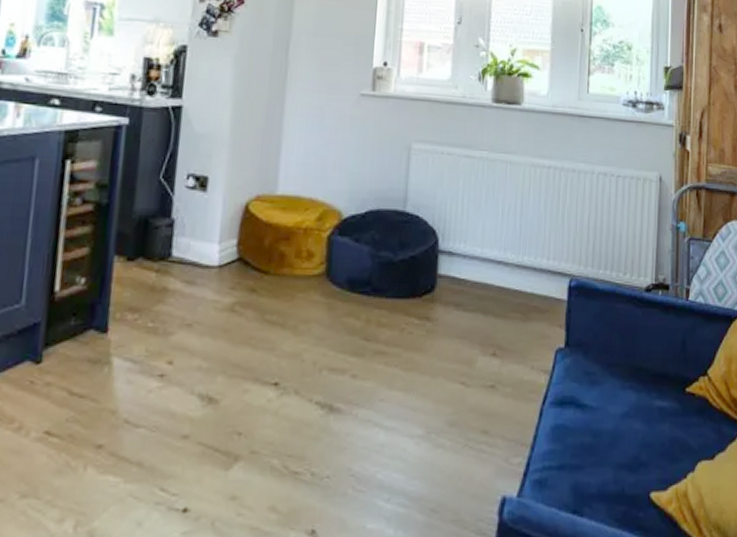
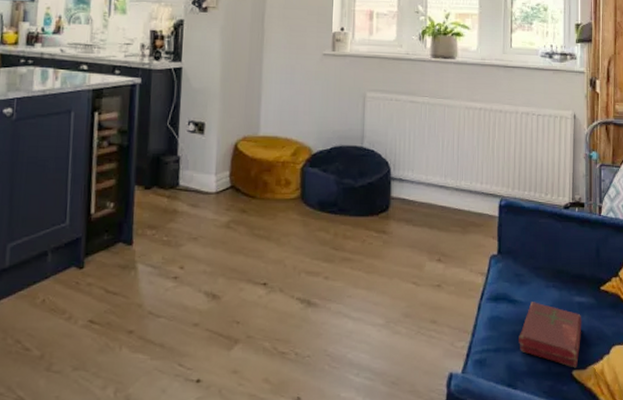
book: none [587,407,663,490] -> present [519,302,582,368]

